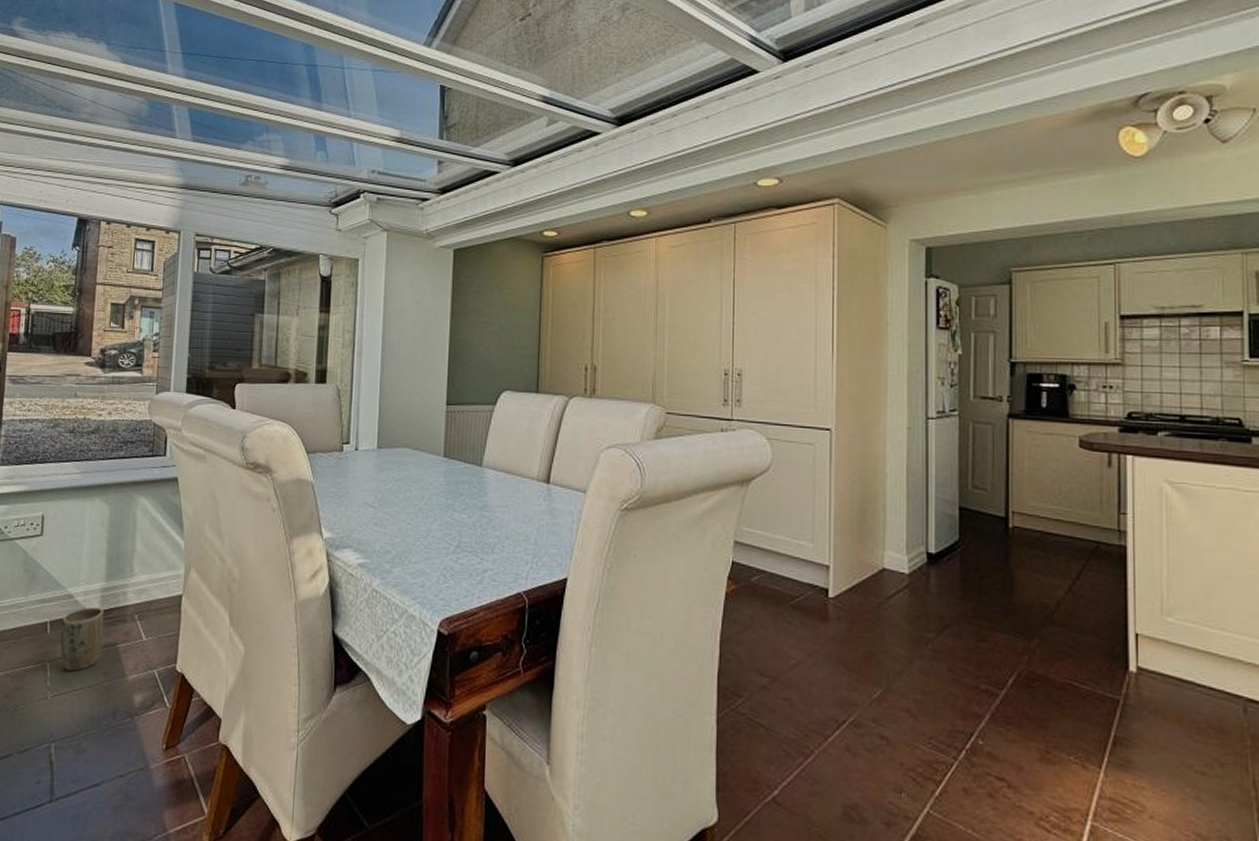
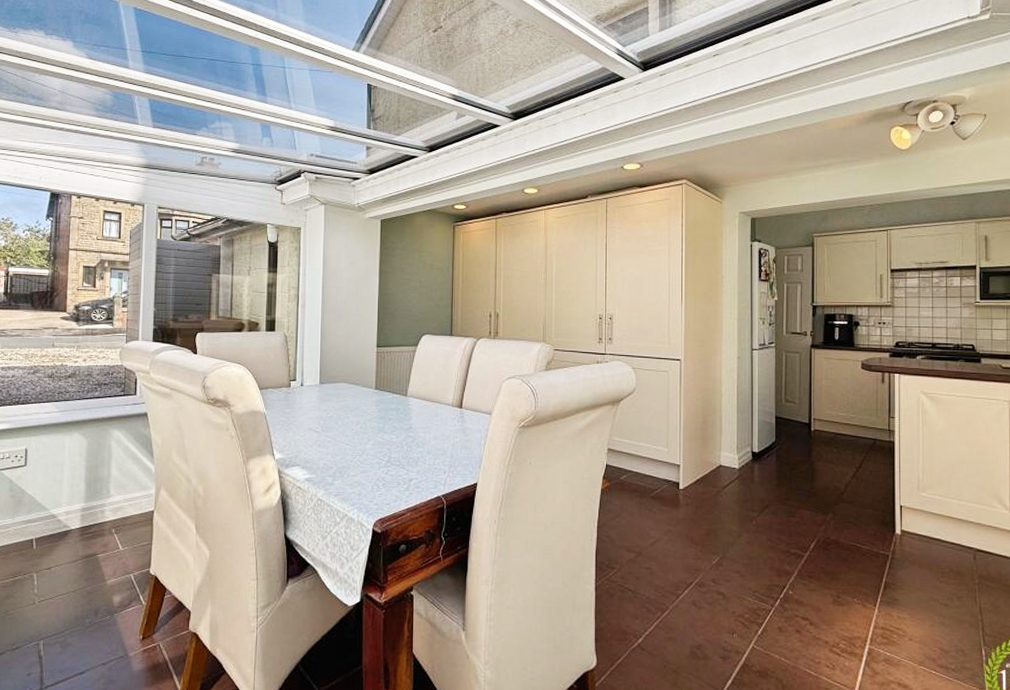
plant pot: present [60,607,105,672] -> none [45,524,85,580]

